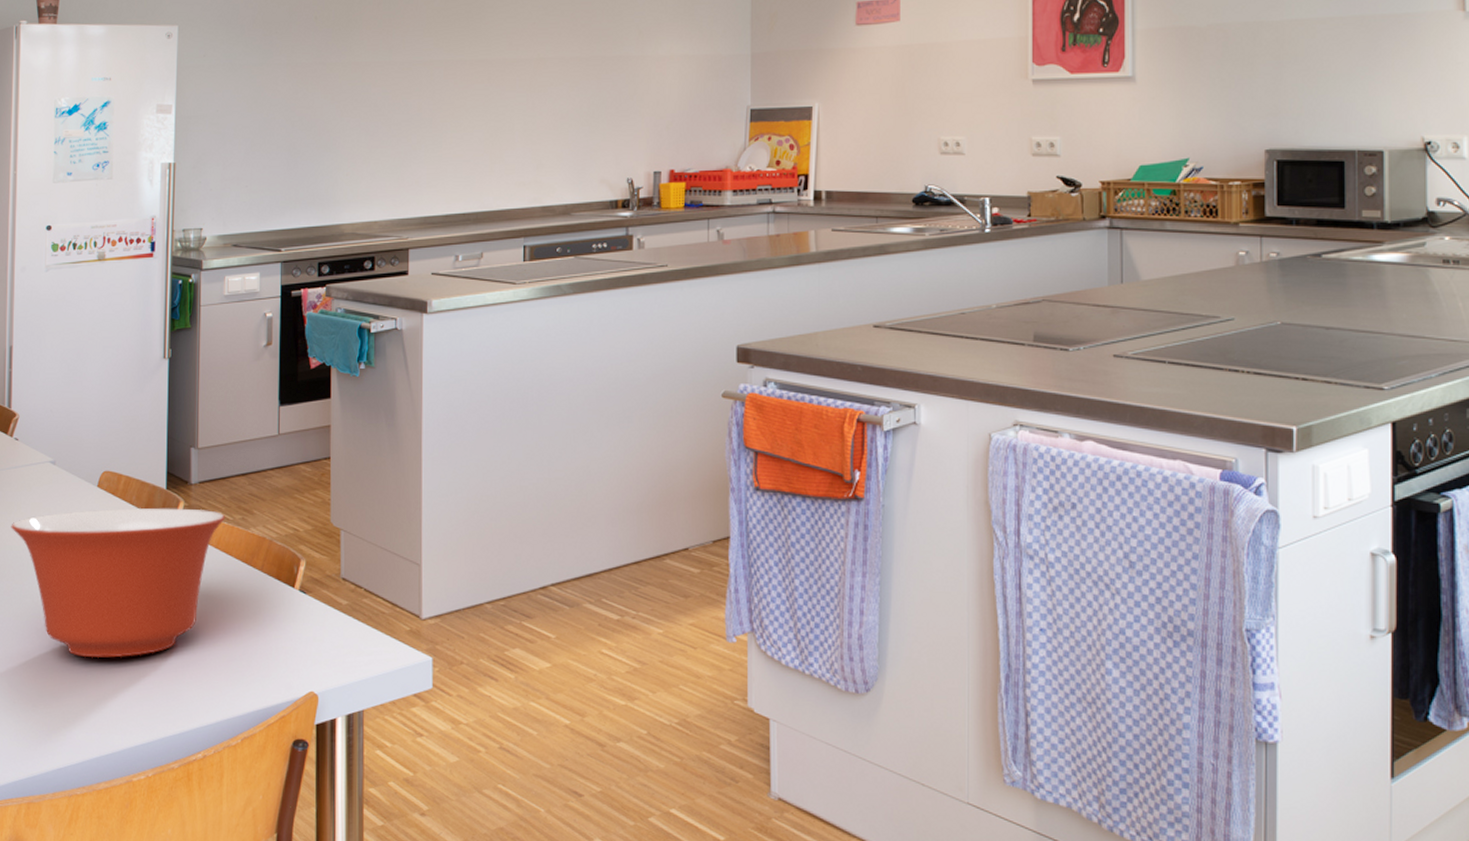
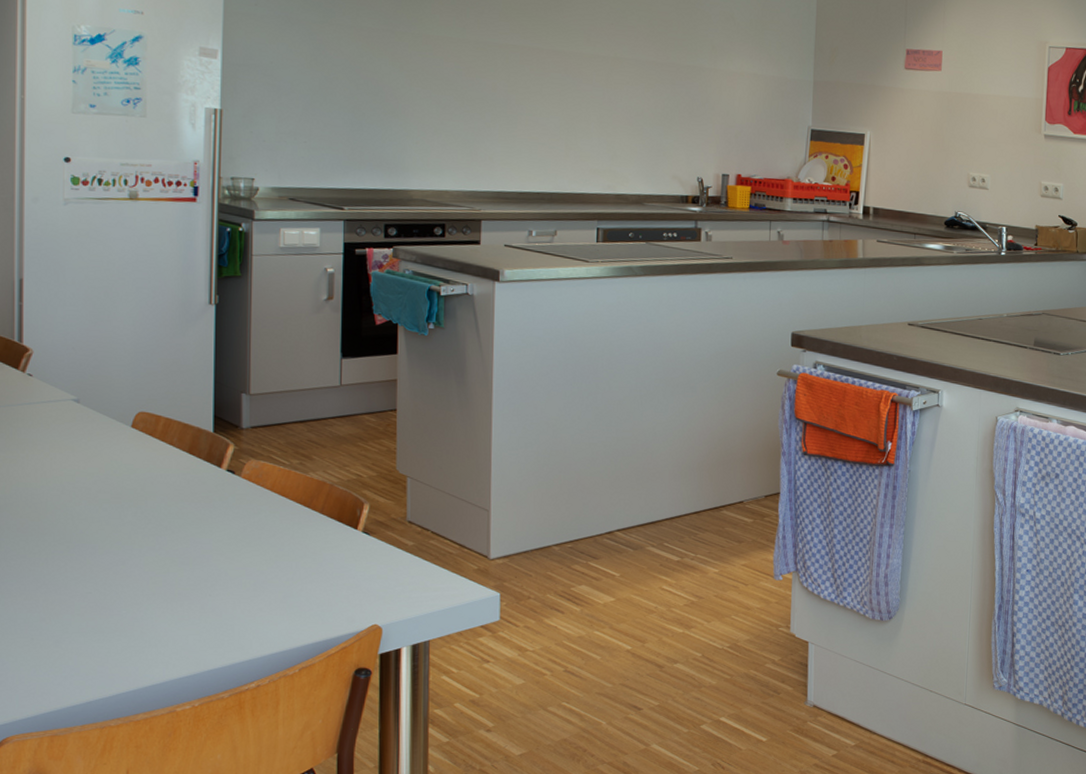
mixing bowl: present [11,507,225,658] -> none [24,449,281,595]

